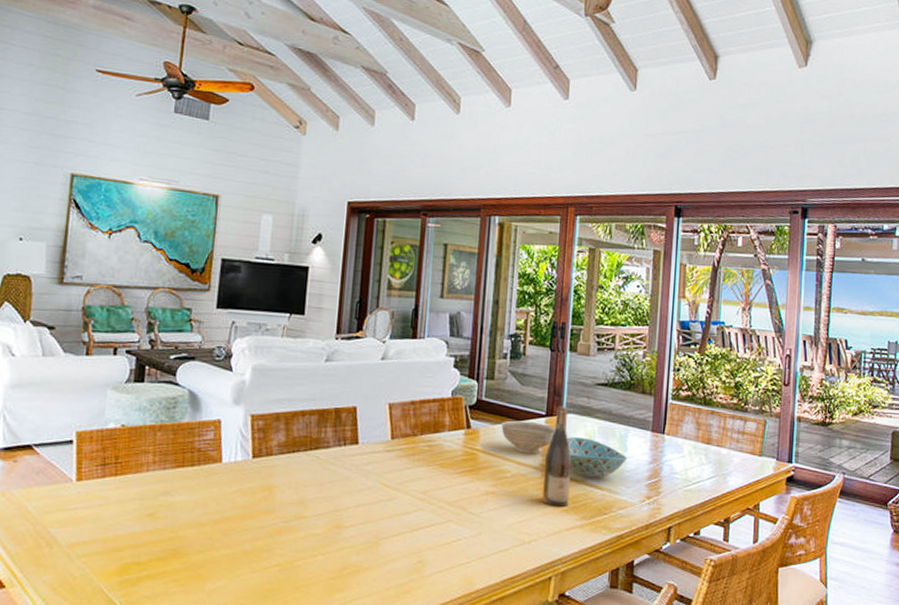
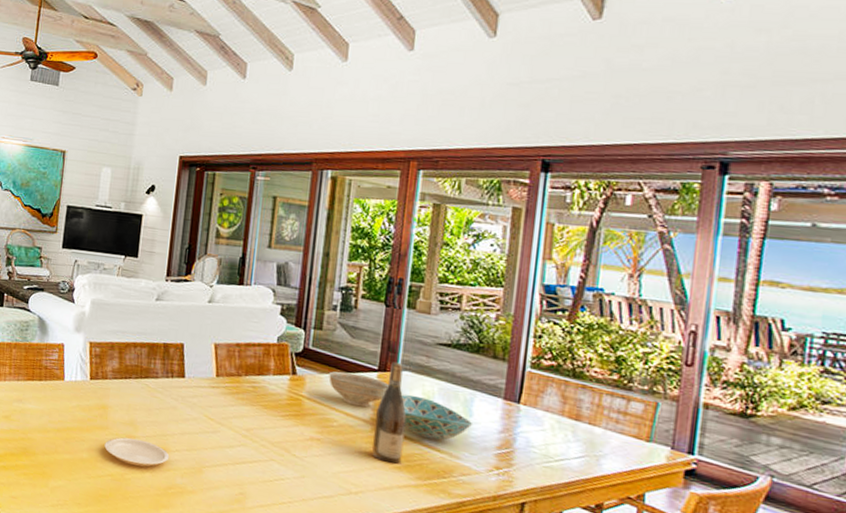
plate: none [270,519,344,550] -> present [104,437,170,467]

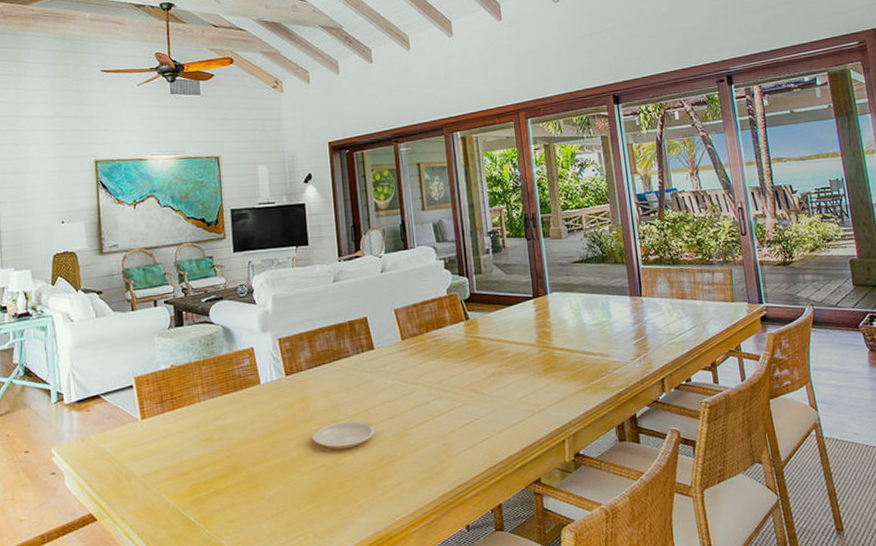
decorative bowl: present [328,371,389,408] -> none [495,304,544,334]
wine bottle: present [371,361,407,464] -> none [539,286,568,377]
bowl: present [401,394,472,441] -> none [555,311,612,347]

